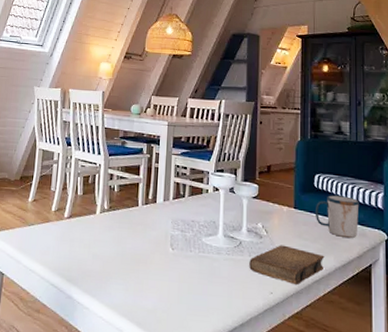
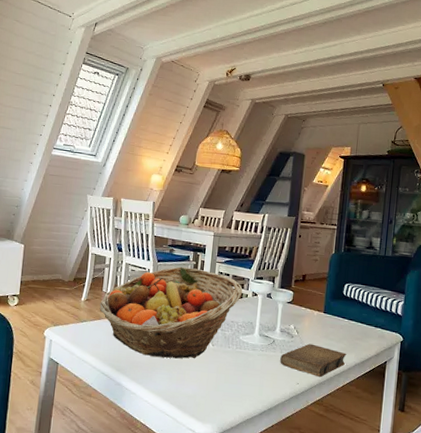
fruit basket: none [48,160,203,266] -> present [99,267,243,359]
mug: present [316,195,359,238] -> none [342,302,382,339]

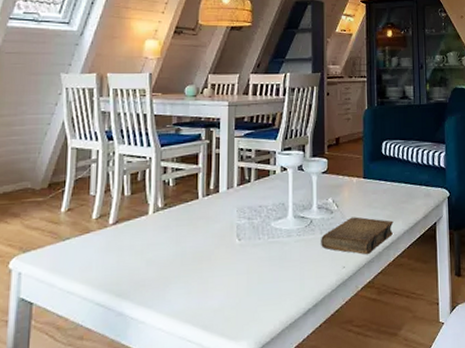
fruit basket: present [99,267,243,359] -> none [87,148,270,269]

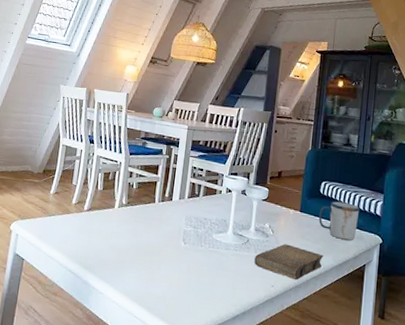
mug: none [384,160,424,200] -> present [319,201,360,241]

